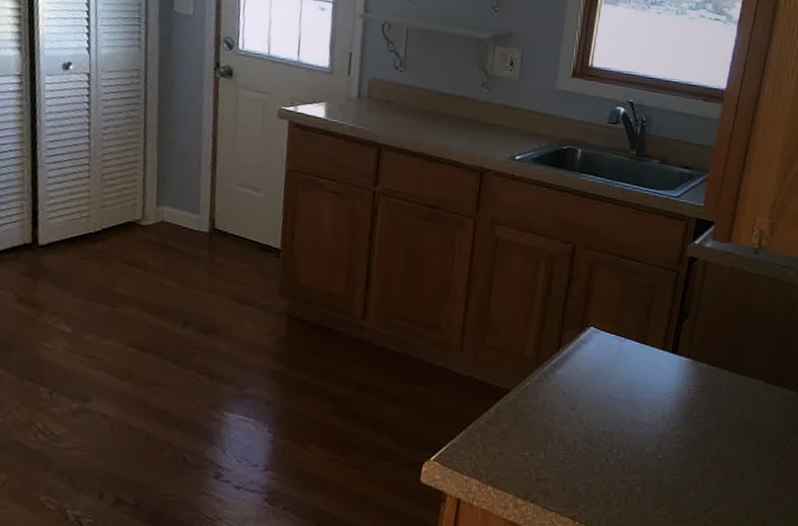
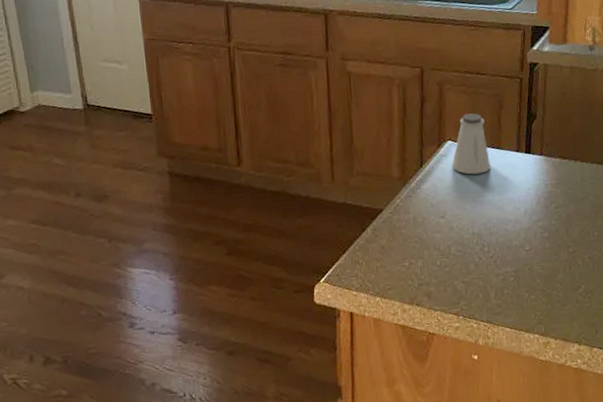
saltshaker: none [591,301,633,368] -> present [452,113,491,175]

